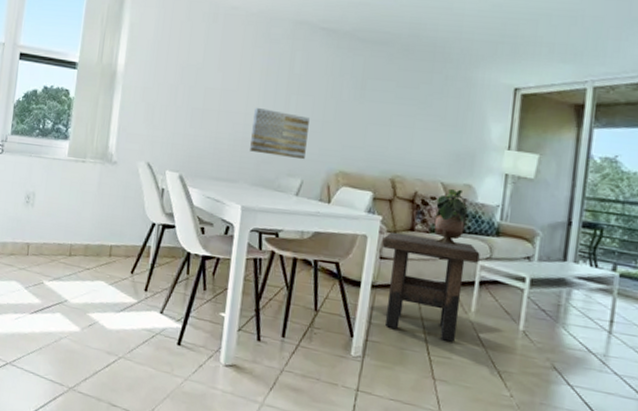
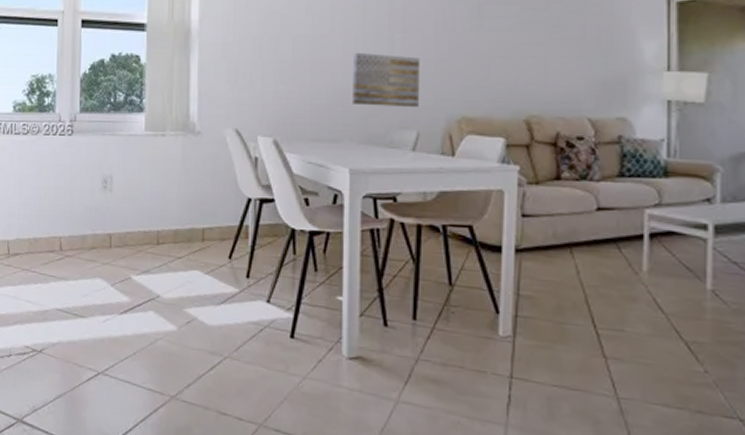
side table: present [382,231,480,342] -> none [522,183,646,310]
potted plant: present [434,188,468,246] -> none [584,124,625,193]

